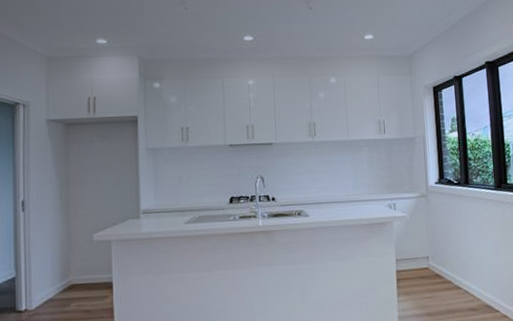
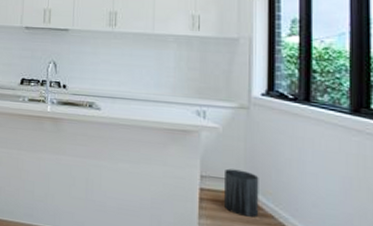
trash can: none [414,248,441,287] -> present [223,168,259,218]

